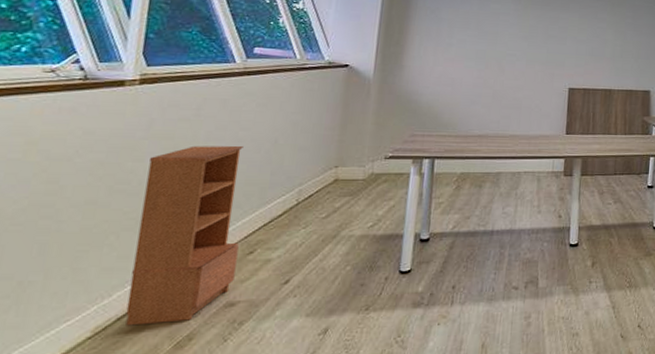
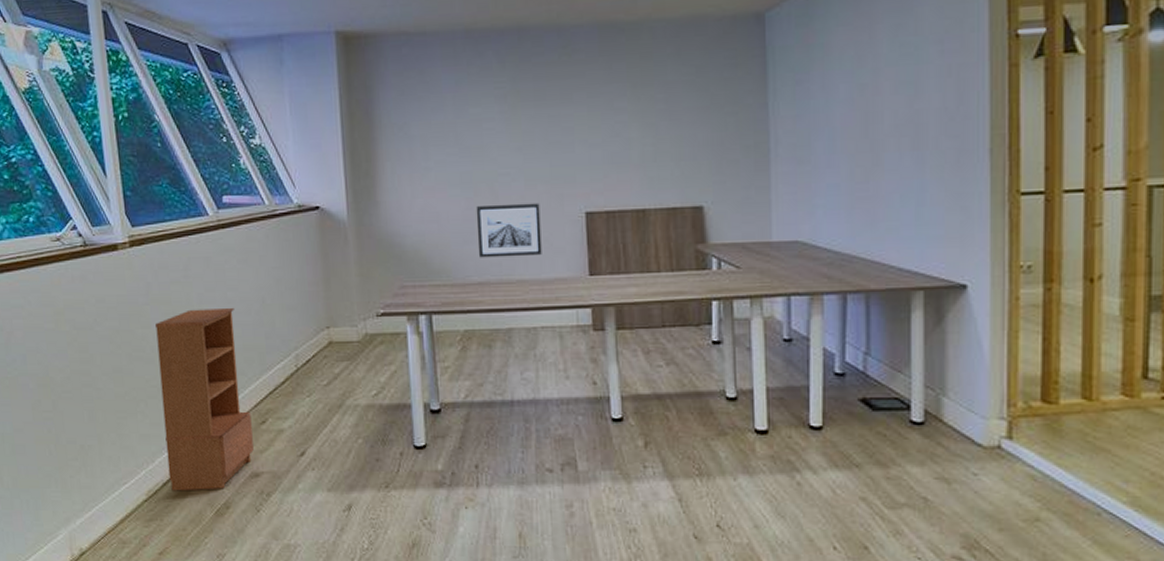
wall art: none [481,76,536,118] -> present [476,202,542,258]

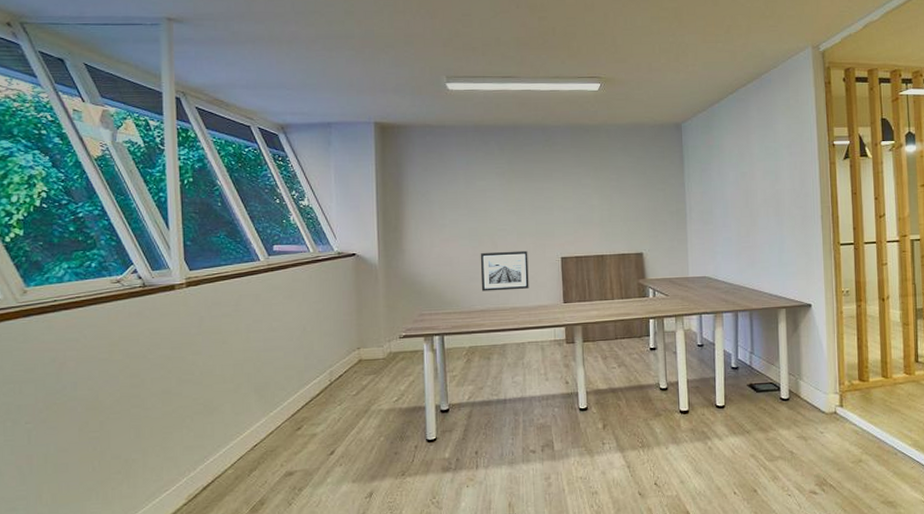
bookcase: present [156,307,254,491] -> none [206,334,289,494]

